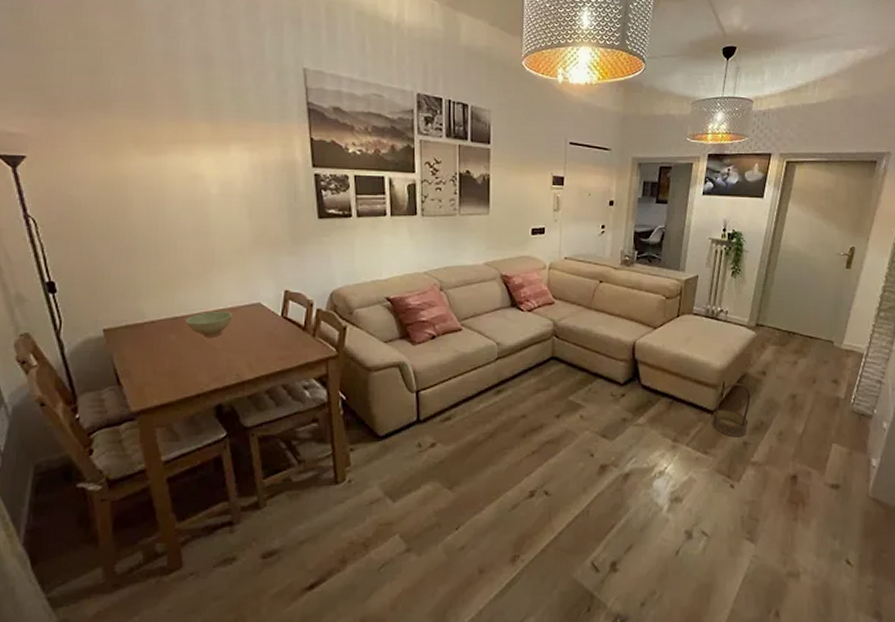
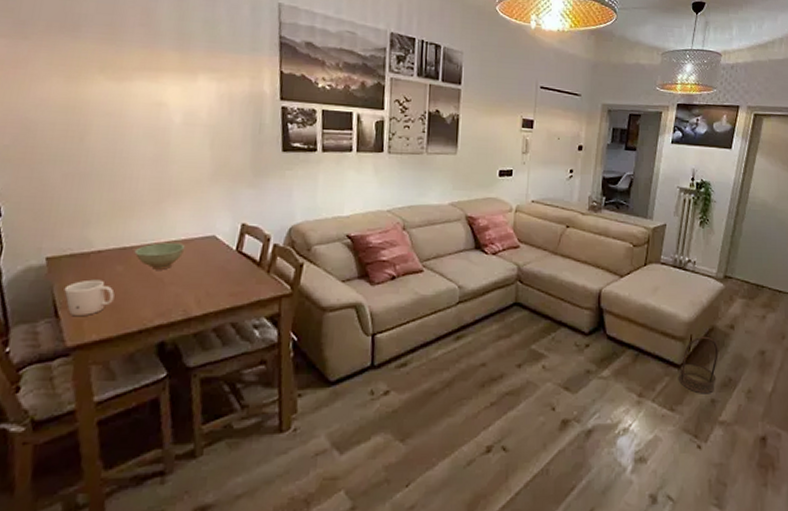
mug: none [123,348,171,384] -> present [64,279,115,317]

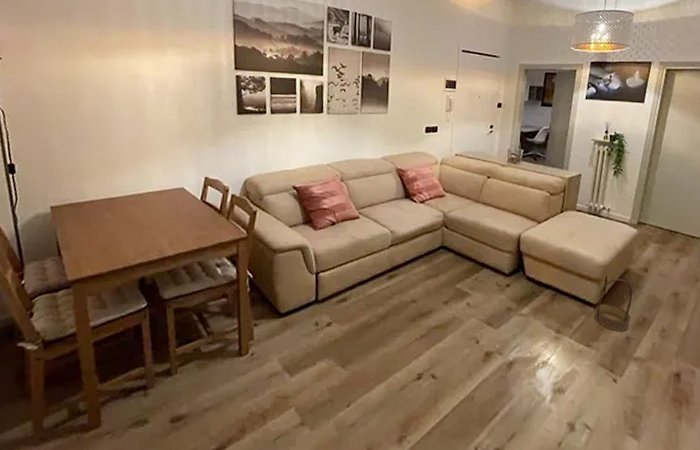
mug: present [64,279,115,317] -> none [65,225,104,256]
bowl: present [134,243,186,270] -> none [119,194,160,217]

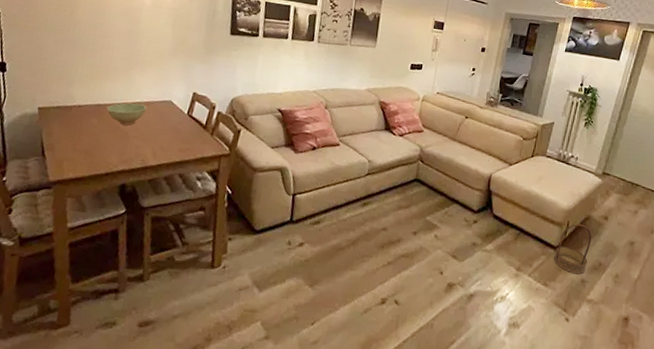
bowl: none [119,194,160,217] -> present [106,103,147,125]

